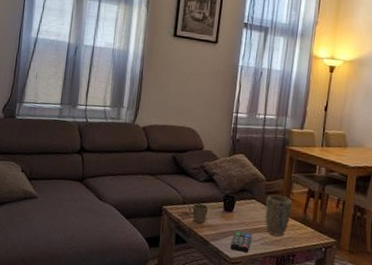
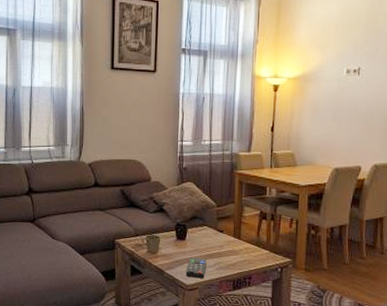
plant pot: present [265,194,292,237] -> none [218,219,245,260]

